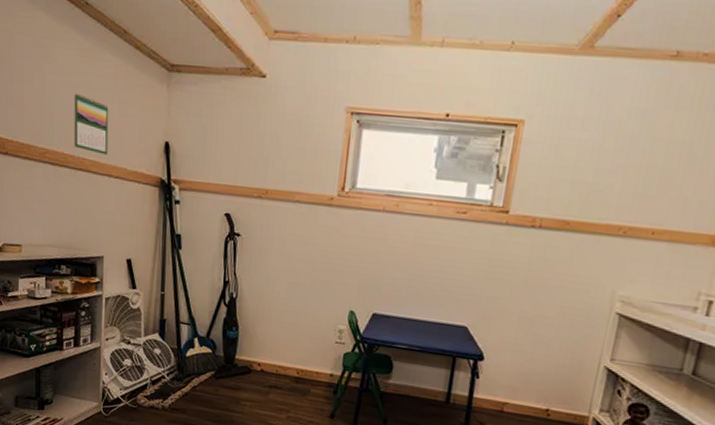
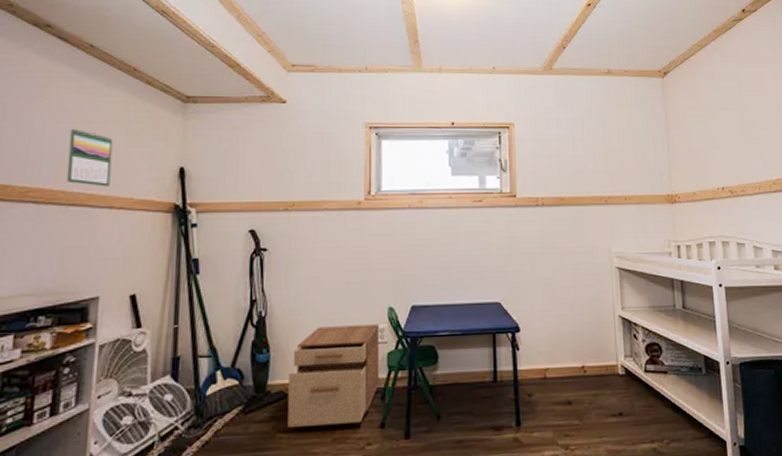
filing cabinet: none [250,316,339,409] -> present [287,324,380,427]

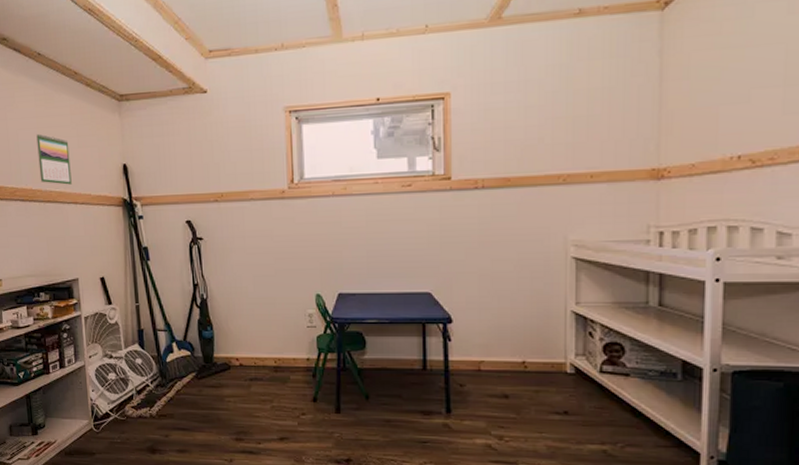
filing cabinet: present [287,324,380,427] -> none [231,309,311,395]

